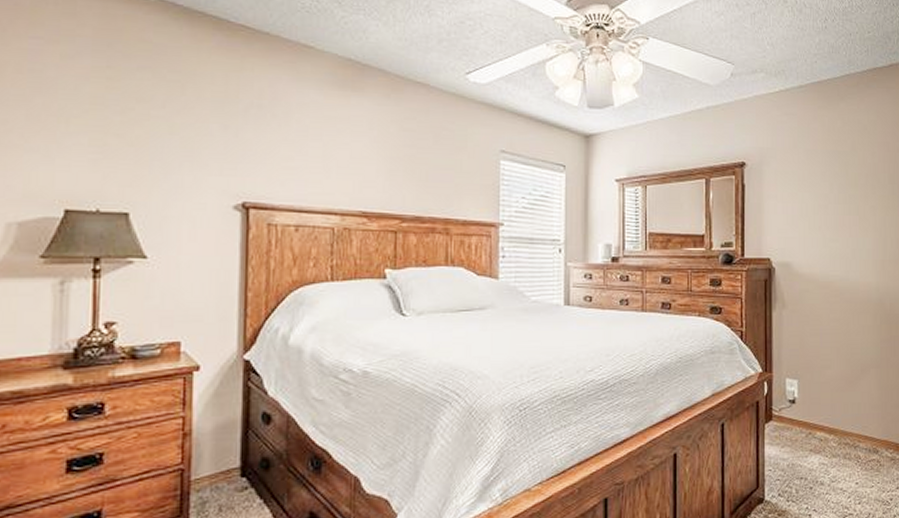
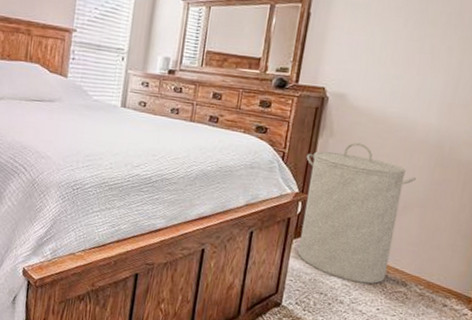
laundry hamper: none [764,310,868,459] -> present [298,142,417,284]

